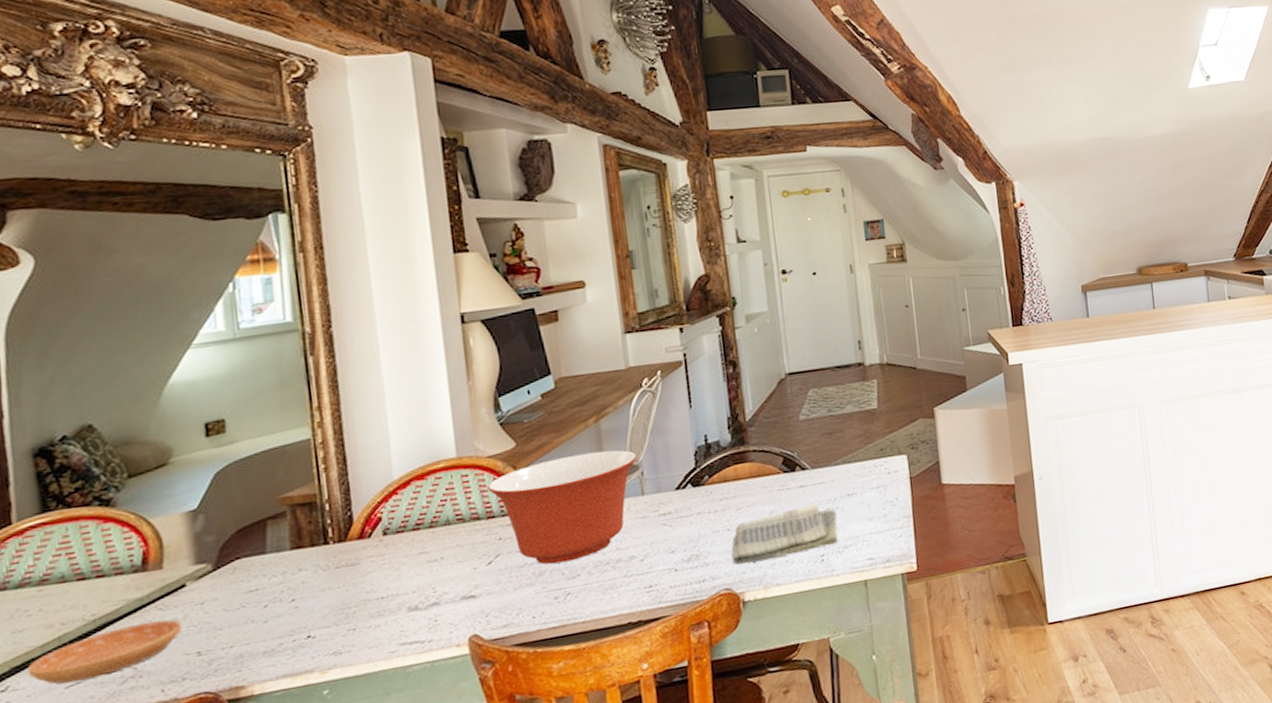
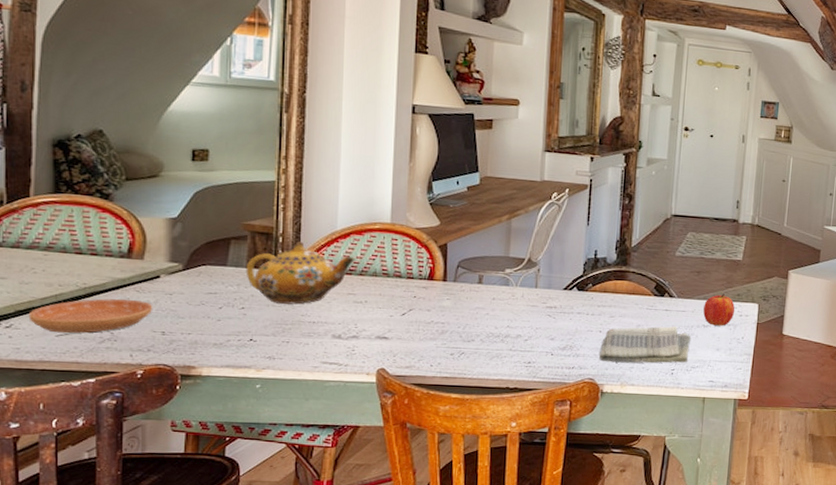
teapot: none [289,503,421,586] -> present [245,241,355,305]
mixing bowl: present [488,450,638,565] -> none [412,242,538,328]
fruit: none [844,452,882,493] -> present [703,294,735,326]

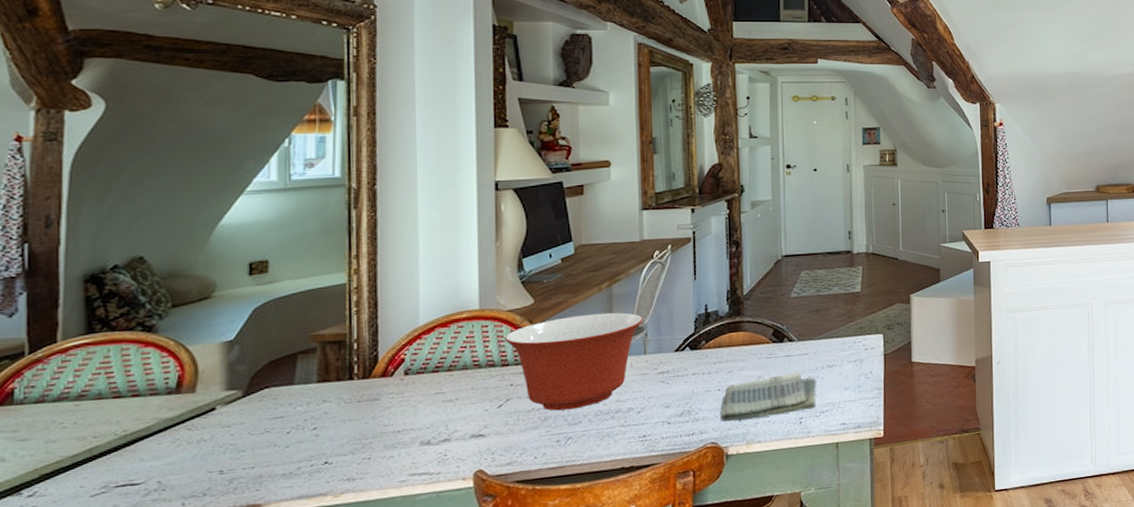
saucer: present [28,298,153,334] -> none [56,439,209,493]
teapot: present [245,241,355,305] -> none [316,344,441,417]
mixing bowl: none [412,242,538,328] -> present [505,312,644,411]
fruit: present [703,294,735,326] -> none [826,329,860,365]

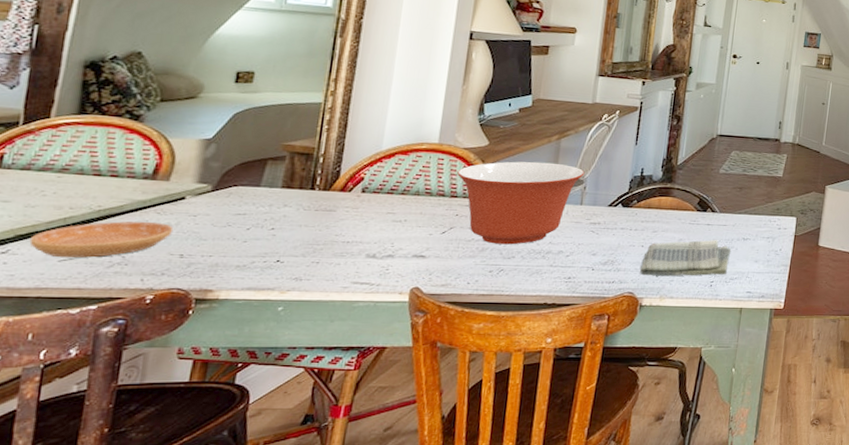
saucer: none [56,439,209,493] -> present [29,221,174,258]

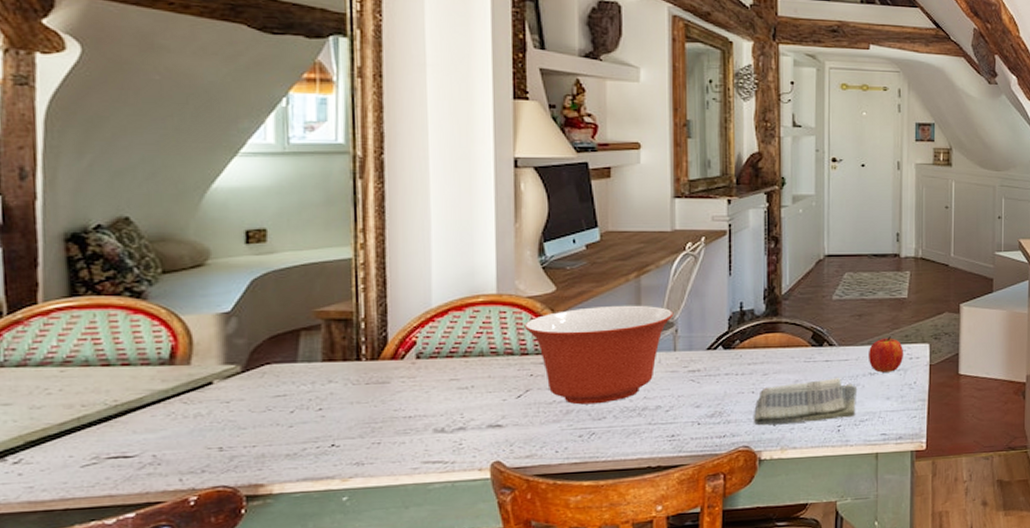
saucer: present [29,221,174,258] -> none [43,413,206,463]
fruit: none [743,208,774,239] -> present [869,336,904,373]

